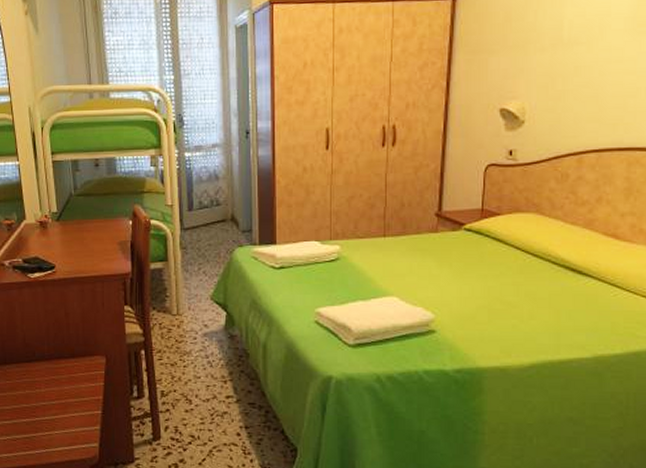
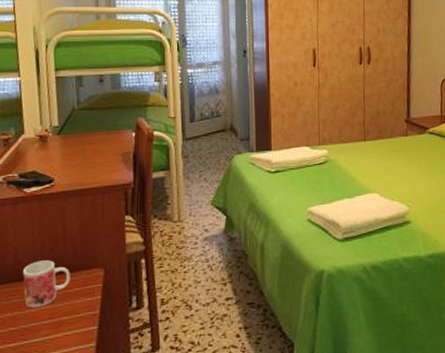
mug: none [32,344,74,388] -> present [23,260,70,308]

